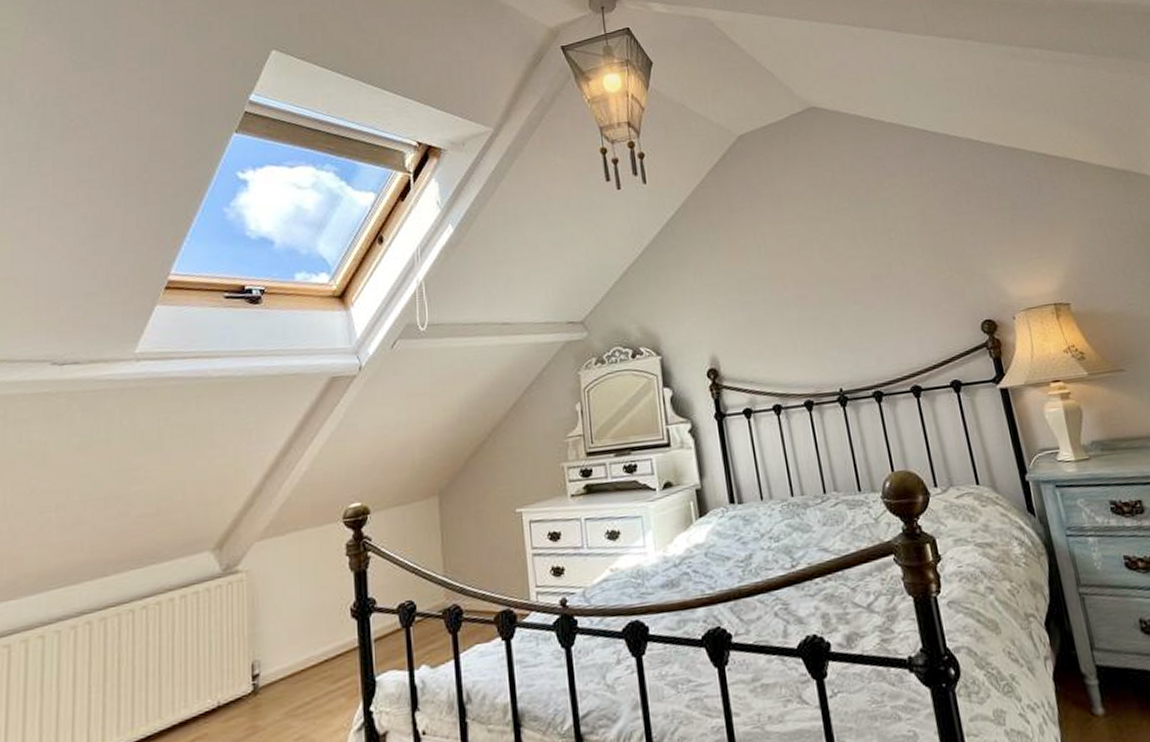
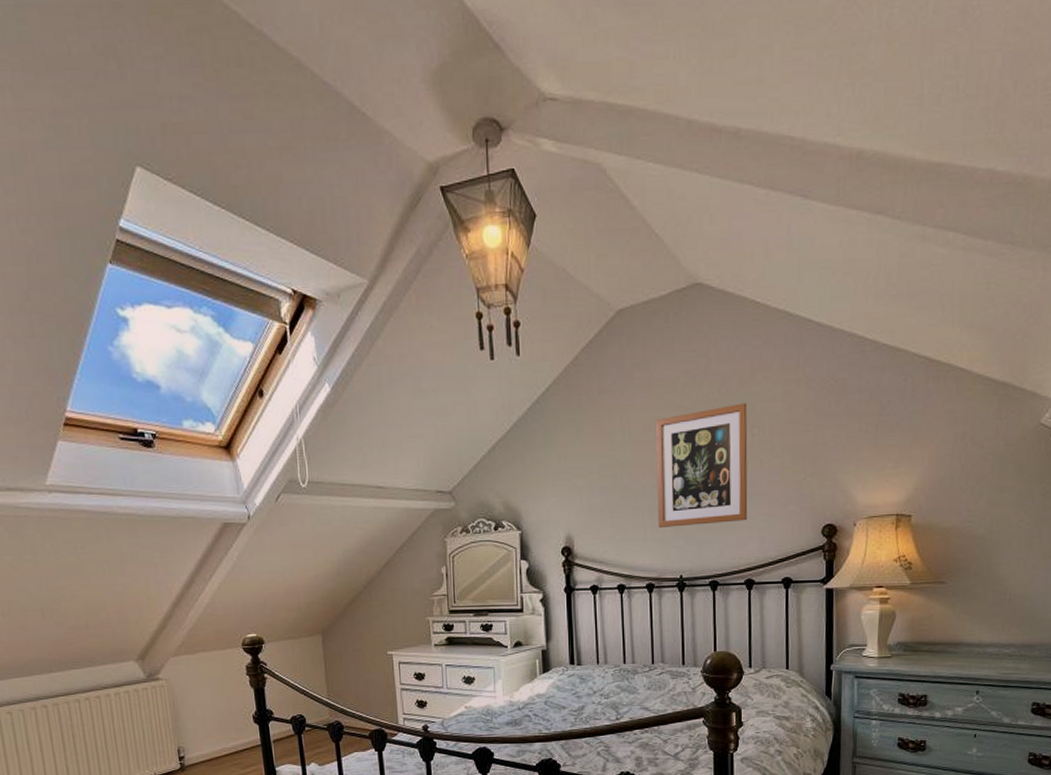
wall art: none [789,209,901,340] -> present [655,403,748,529]

